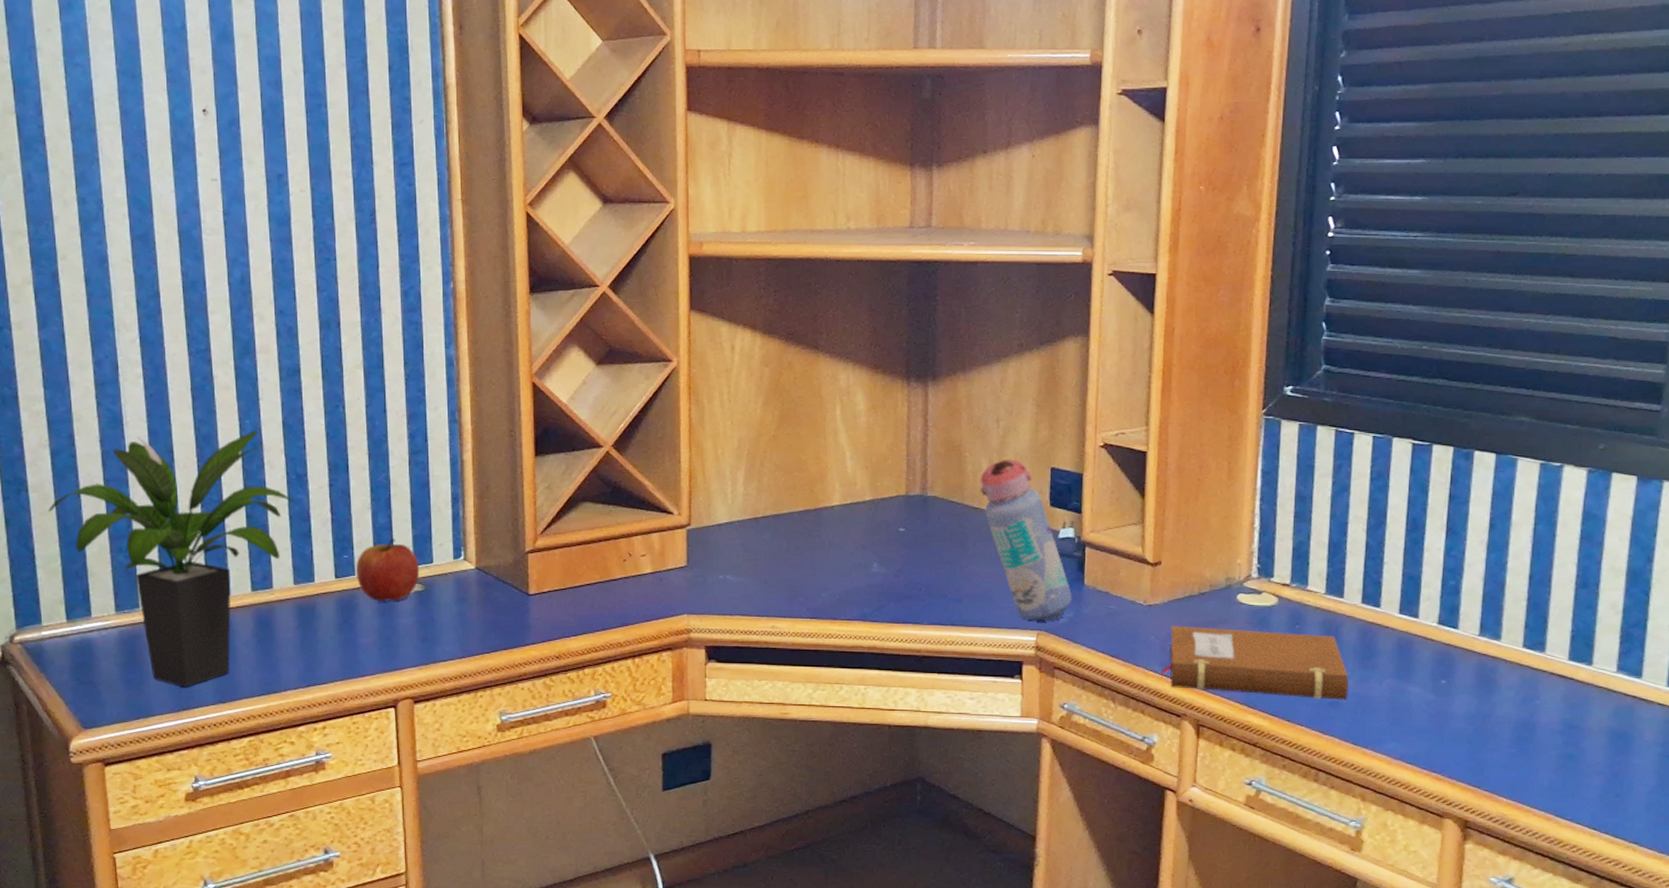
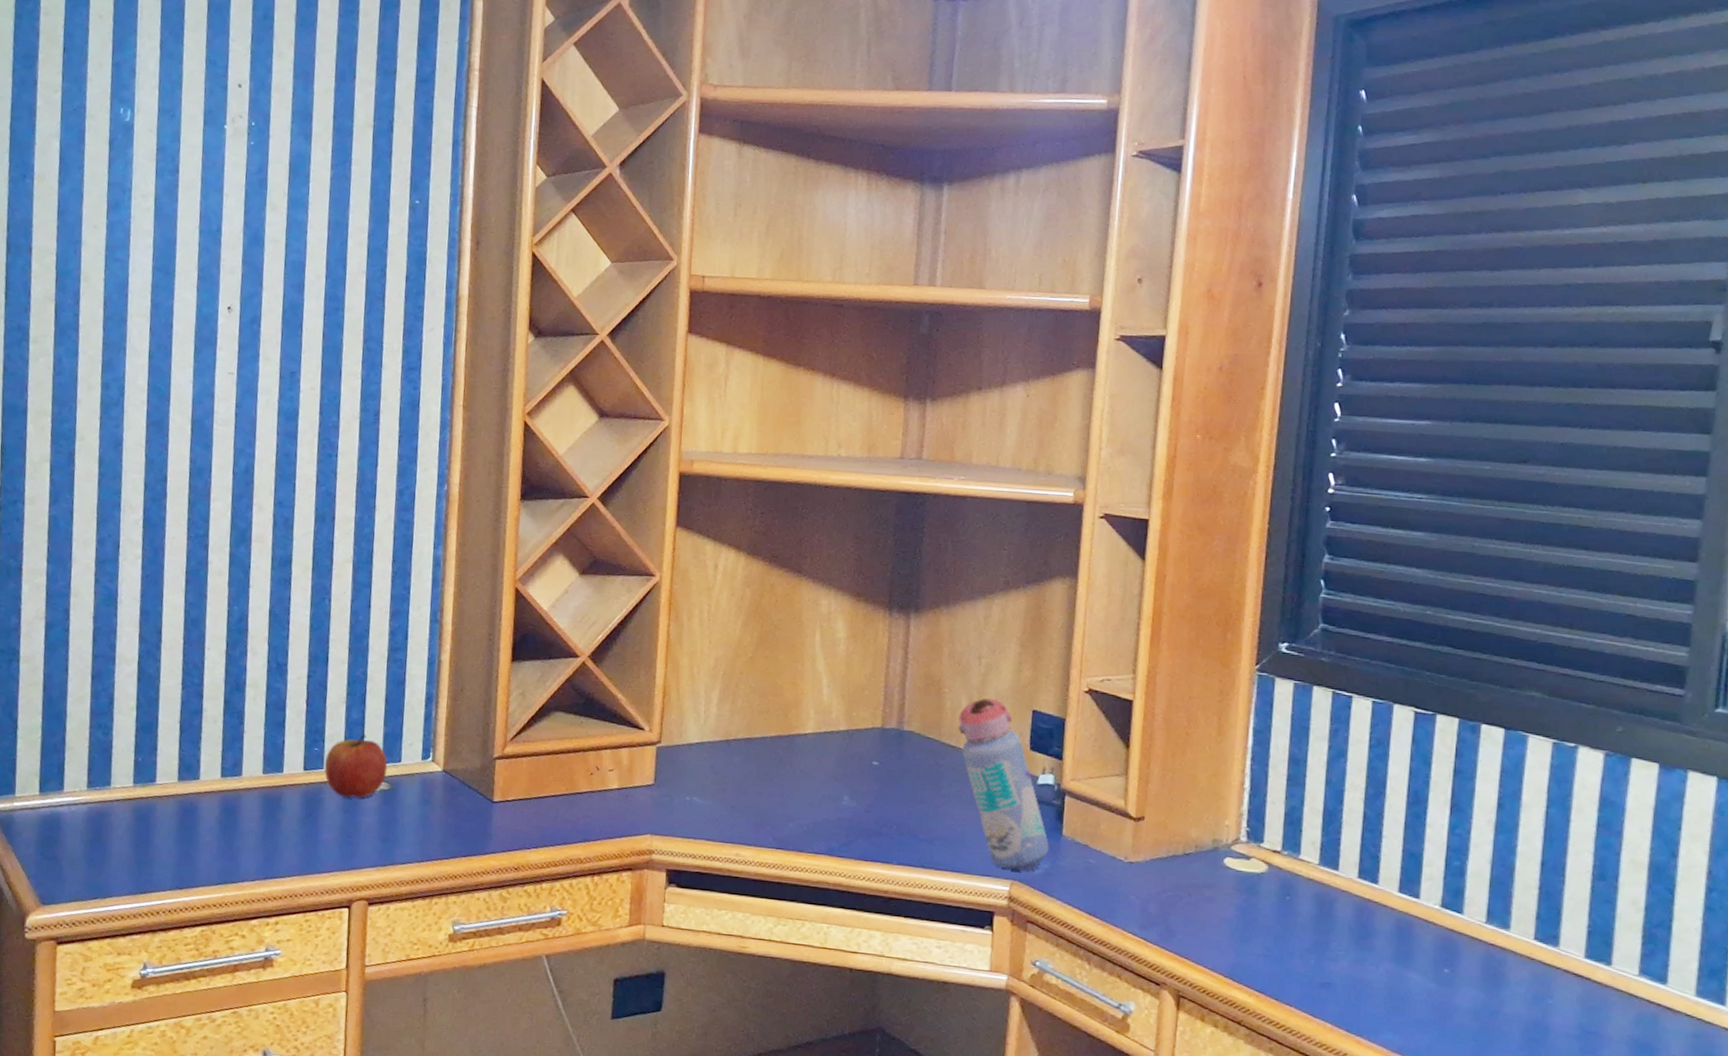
potted plant: present [48,430,297,687] -> none [36,615,275,870]
notebook: present [1161,625,1350,701] -> none [1141,885,1343,983]

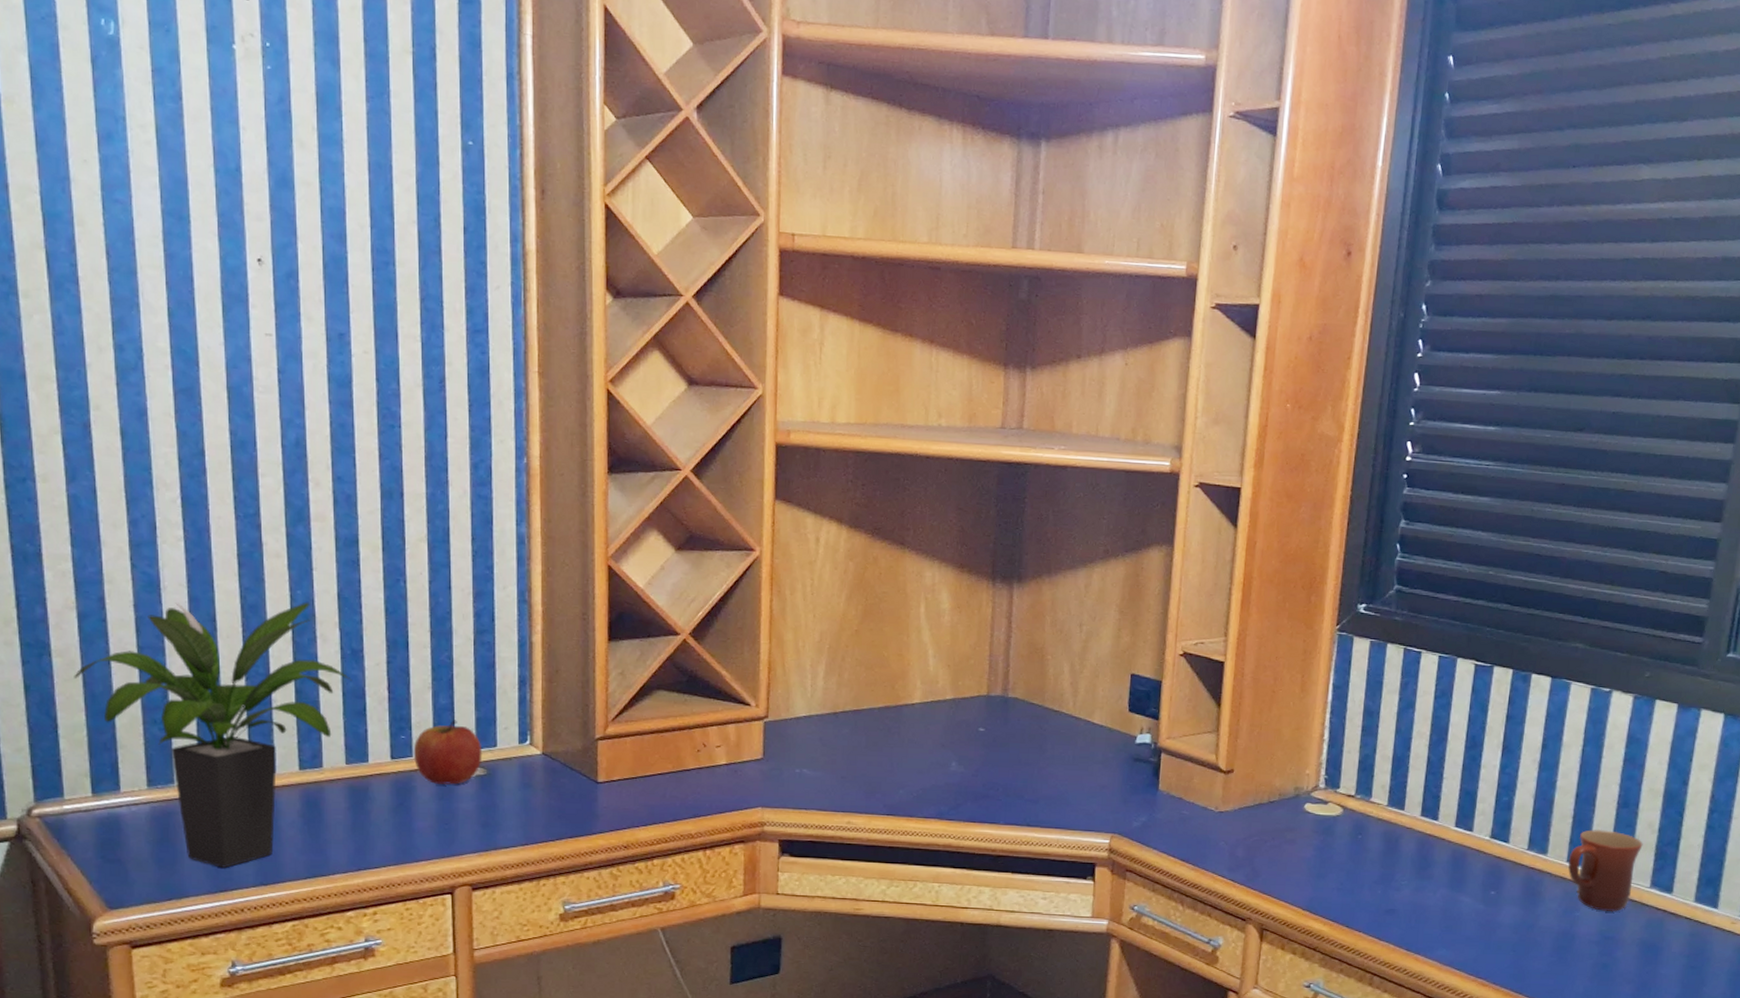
potted plant: none [36,615,275,870] -> present [74,602,352,868]
water bottle: present [958,698,1050,871] -> none [1061,663,1147,824]
mug: none [1535,903,1627,1002] -> present [1568,829,1643,912]

